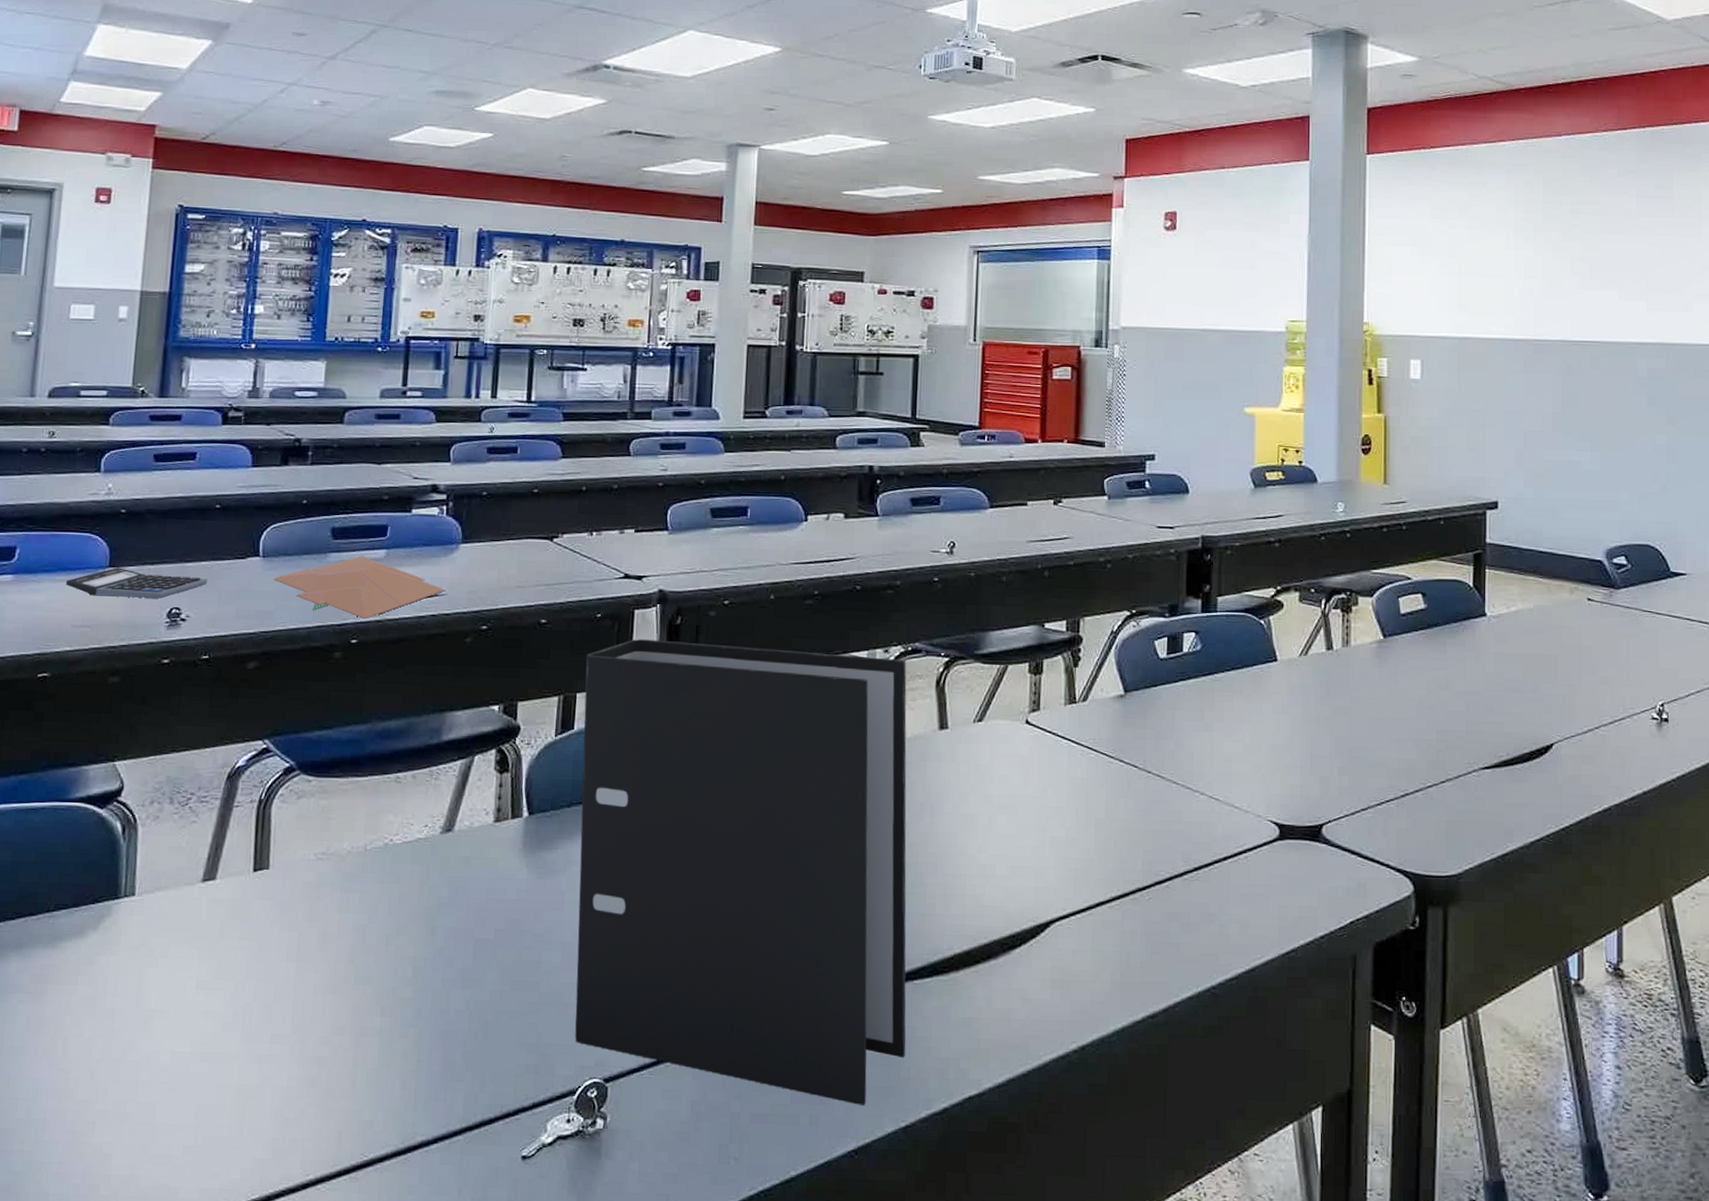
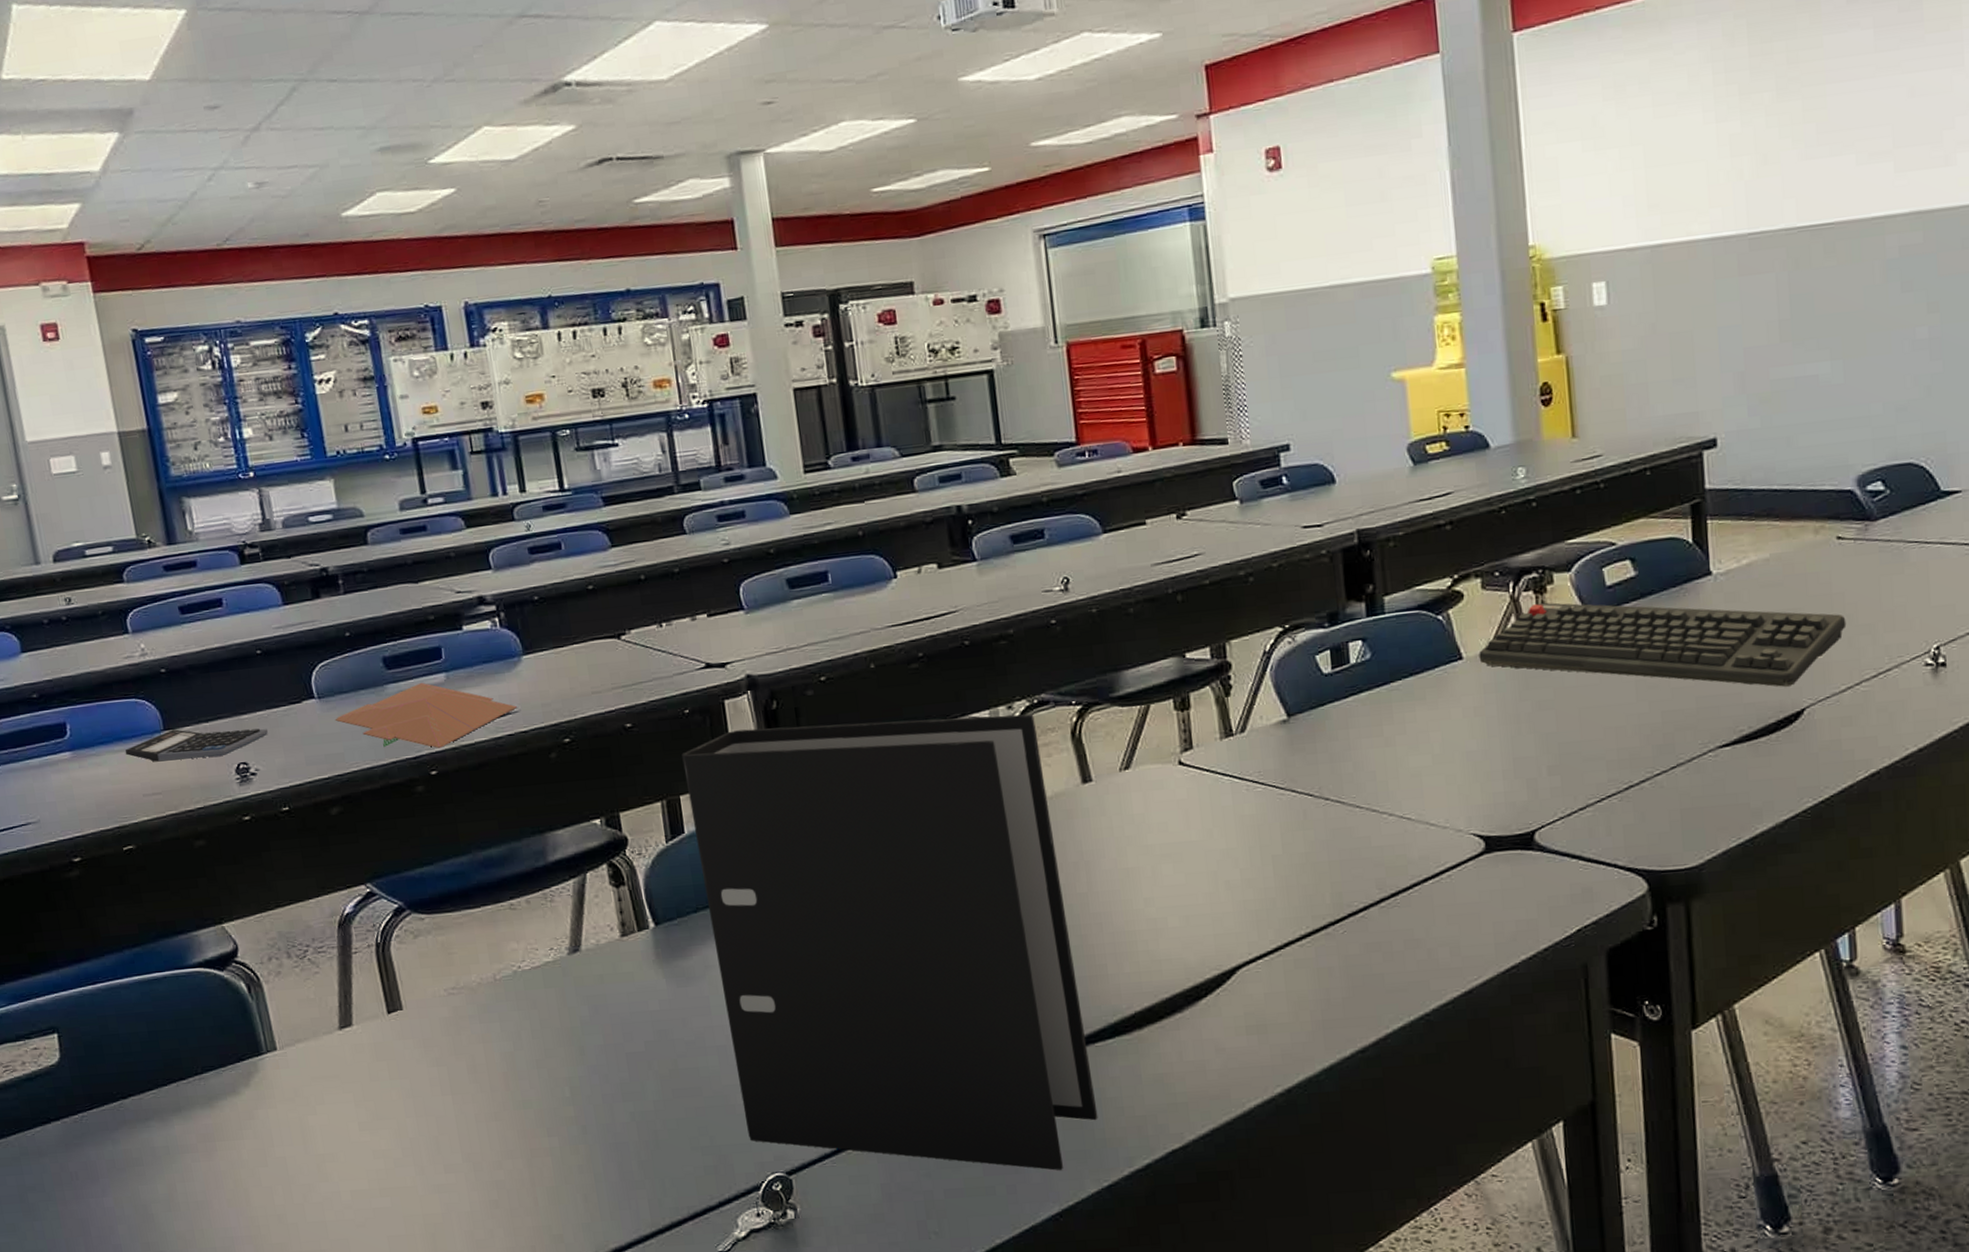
computer keyboard: none [1291,620,1591,722] -> present [1479,602,1847,687]

